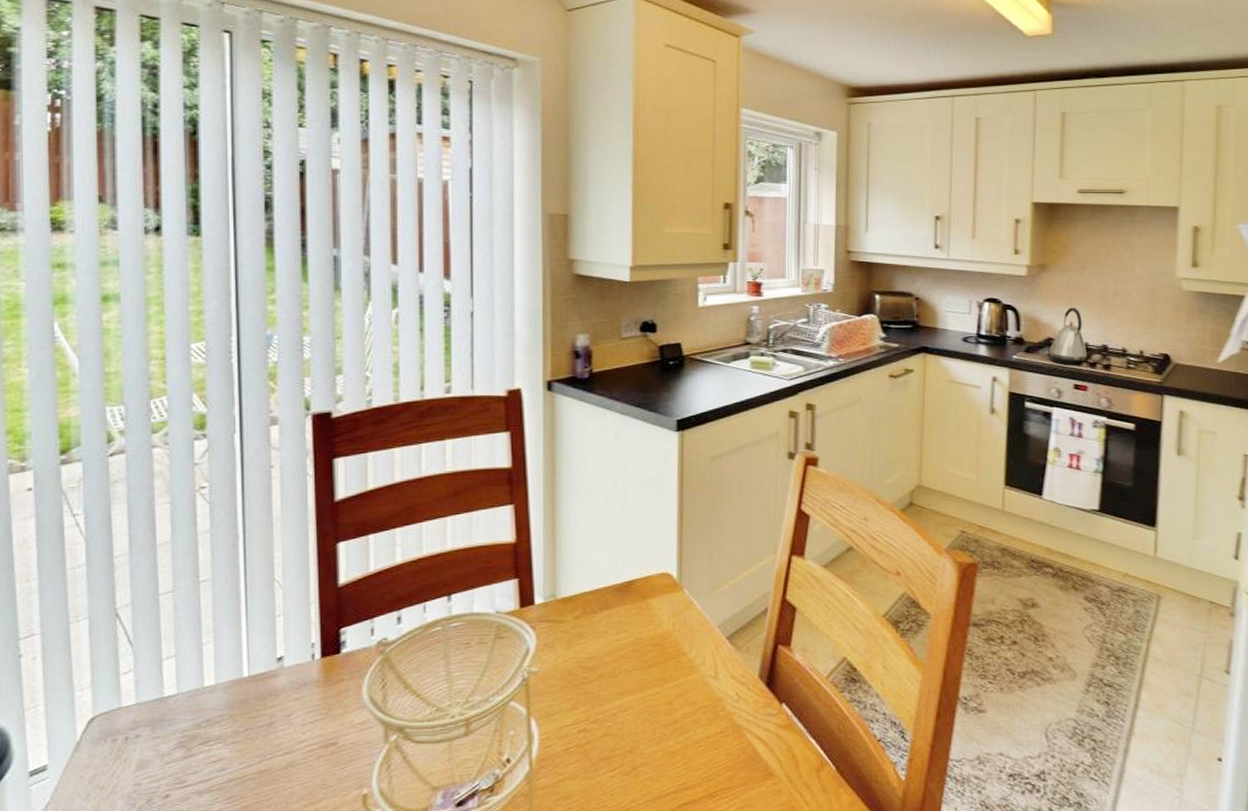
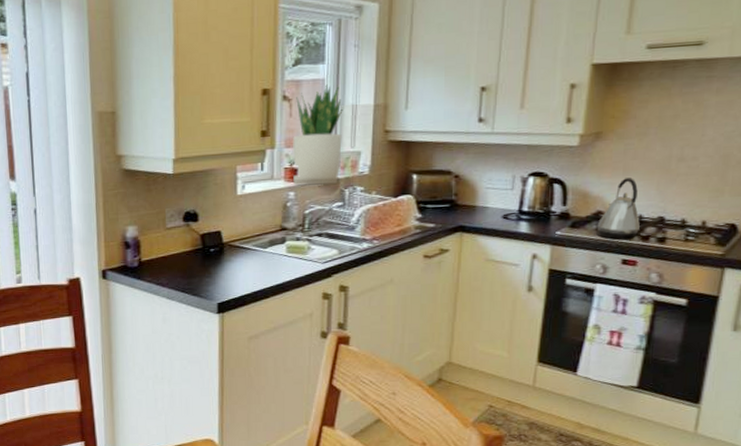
planter: none [755,203,807,301] -> present [292,84,344,186]

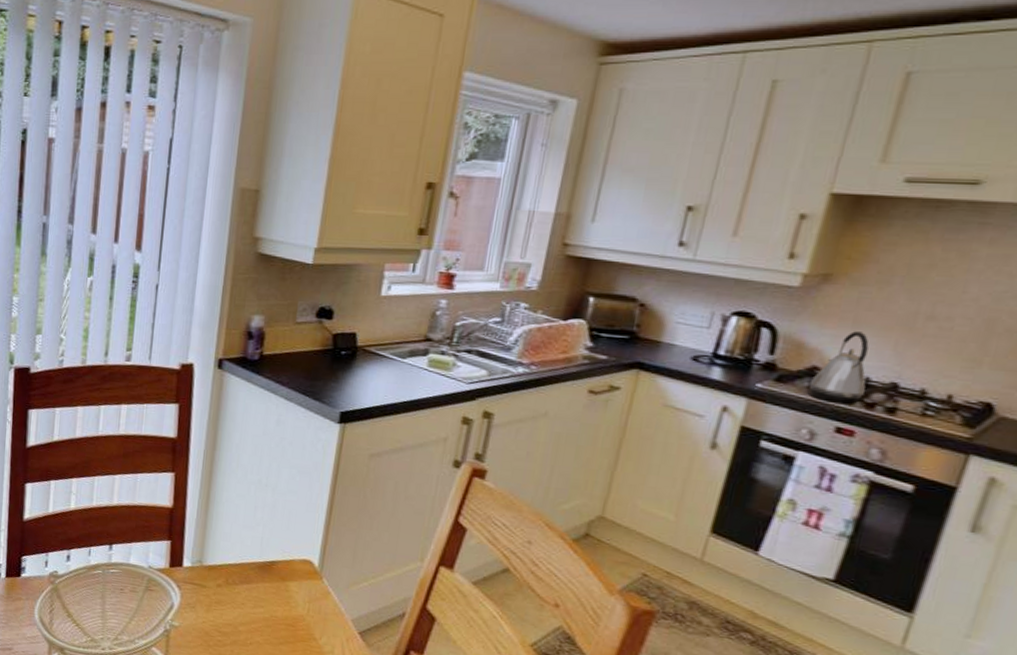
planter: present [292,84,344,186] -> none [447,184,519,298]

